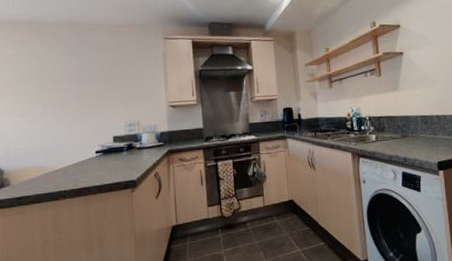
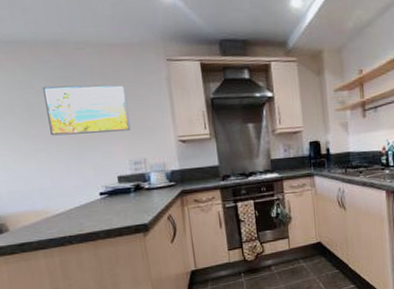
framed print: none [58,58,129,101] -> present [43,84,131,136]

